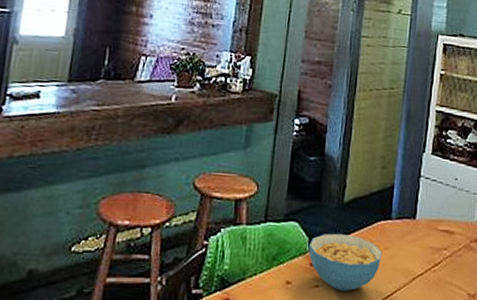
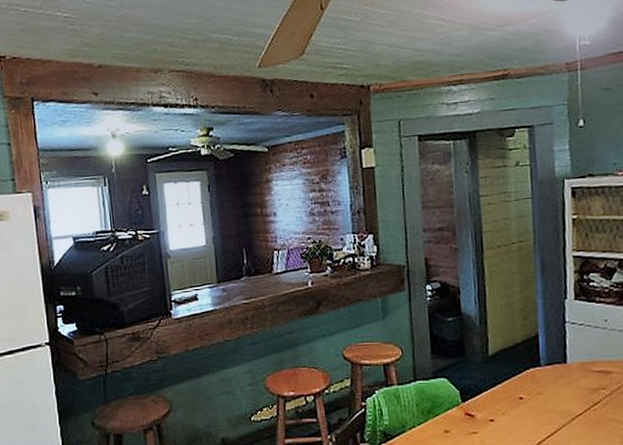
cereal bowl: present [308,233,382,291] -> none [460,384,536,435]

